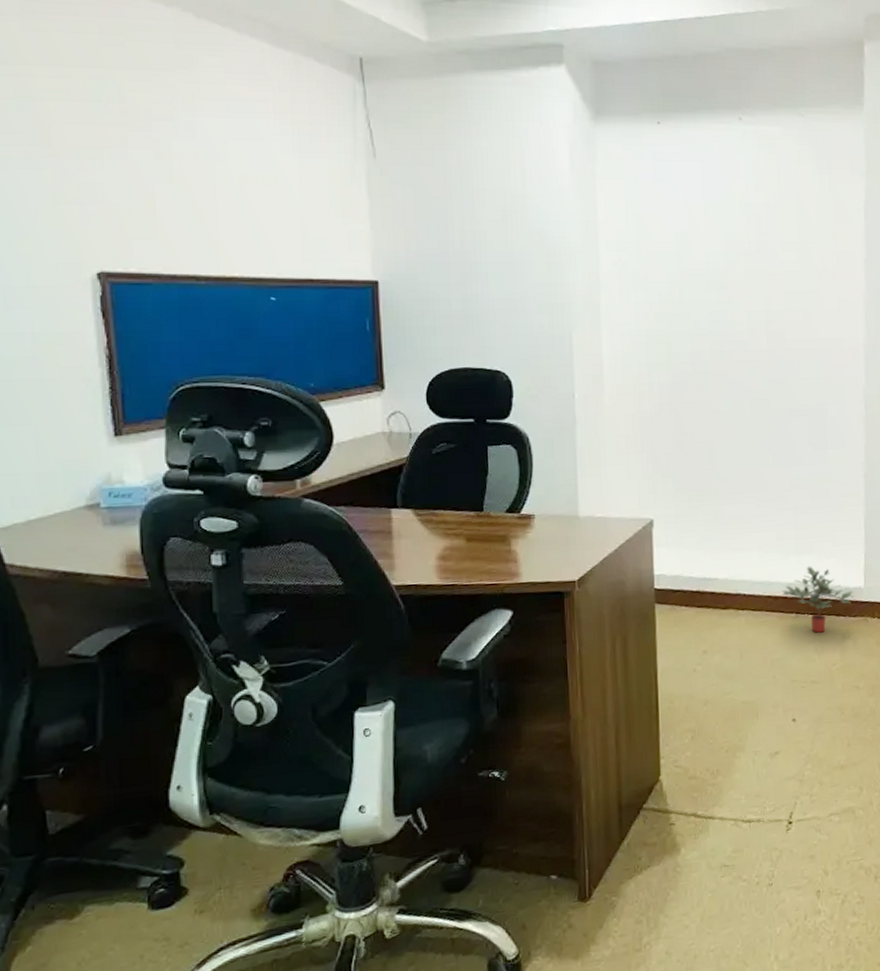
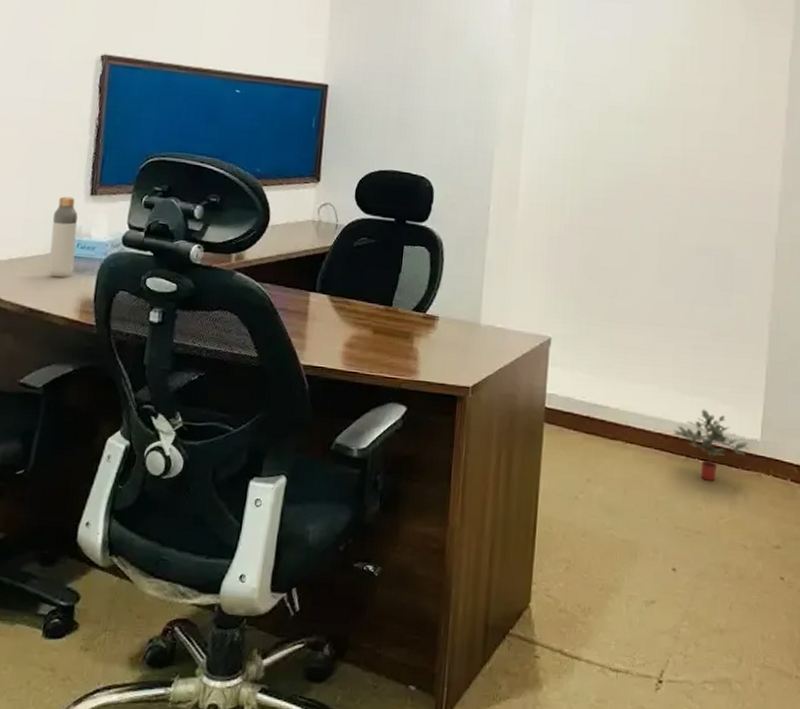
bottle: none [72,441,110,533] -> present [48,196,78,277]

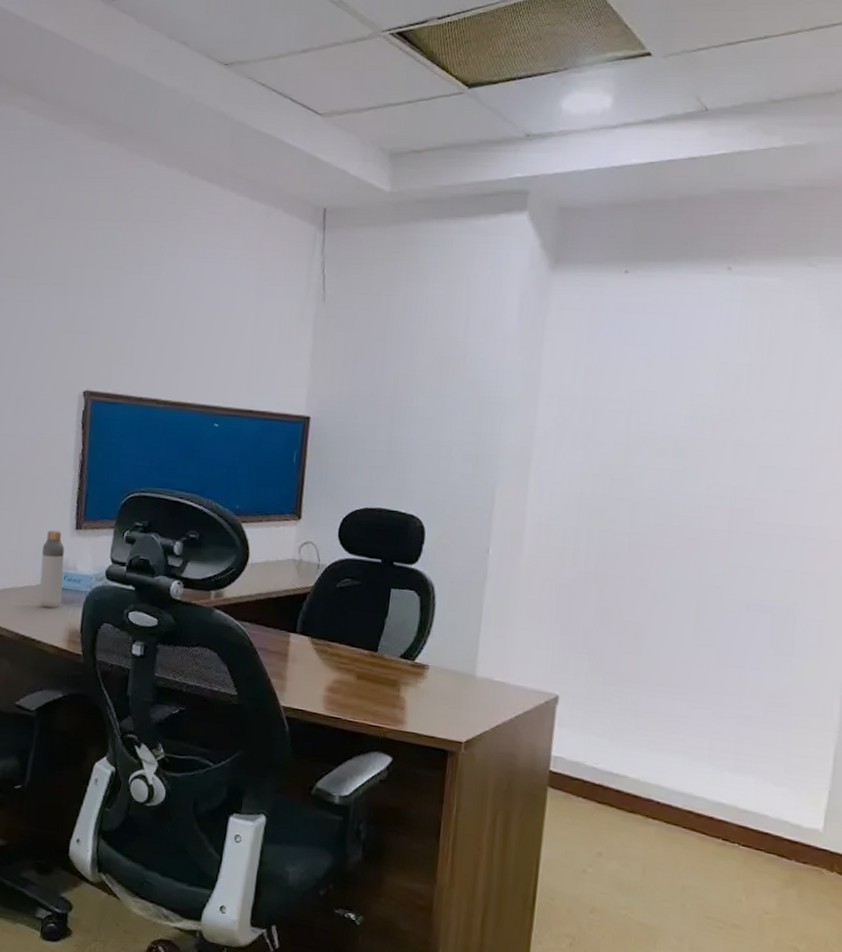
potted plant: present [674,409,750,481] -> none [708,788,808,871]

